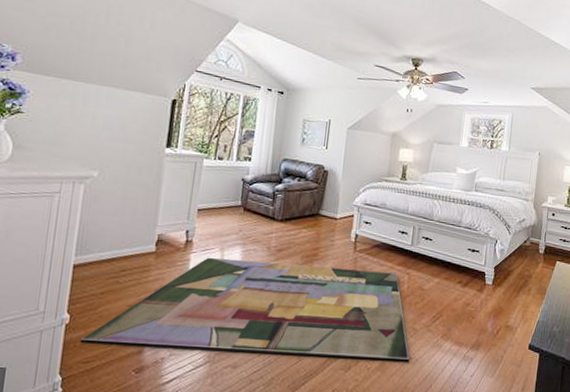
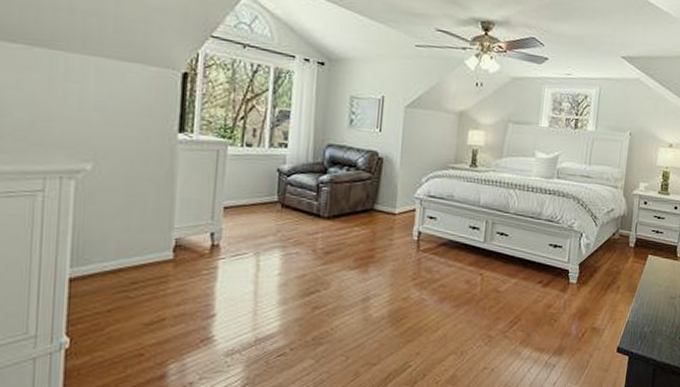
area rug: present [80,257,409,362] -> none [85,263,484,373]

